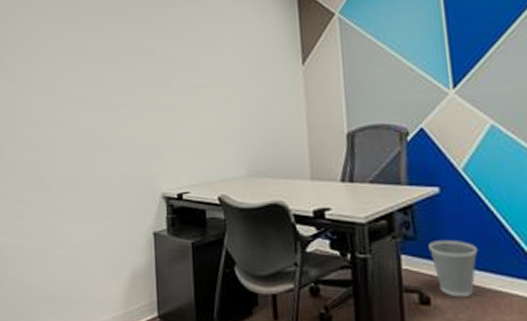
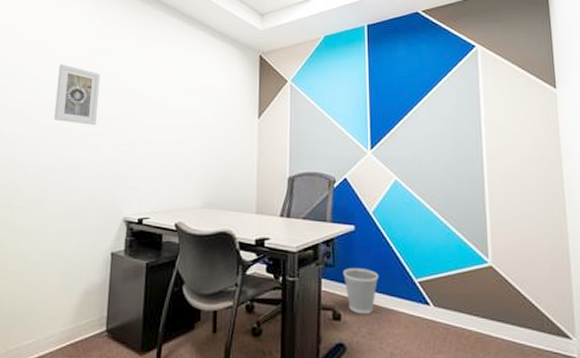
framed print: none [76,30,122,94] -> present [54,64,101,126]

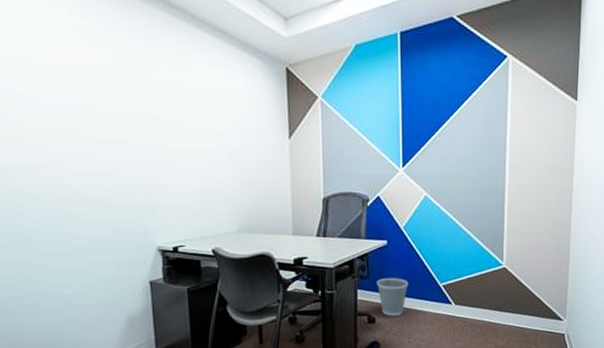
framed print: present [54,64,101,126] -> none [51,80,111,152]

